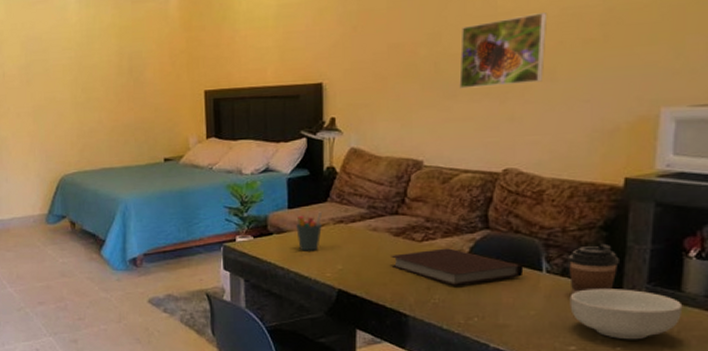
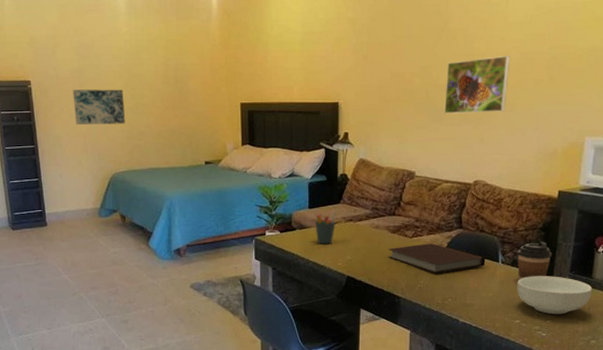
wall art: none [19,83,76,124] -> present [72,89,126,125]

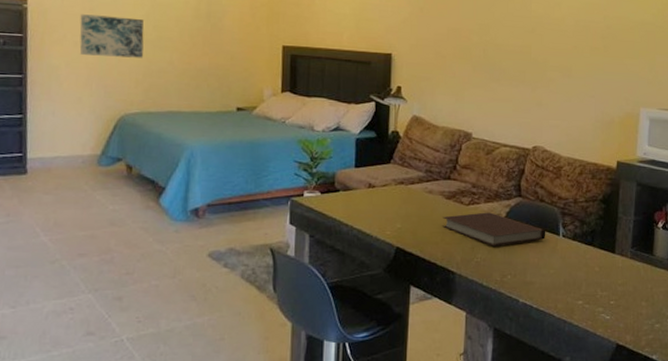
pen holder: present [315,211,337,244] -> none [361,172,386,209]
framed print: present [444,56,510,114] -> none [502,21,566,77]
coffee cup: present [517,242,552,280] -> none [579,215,613,255]
cereal bowl: present [517,276,593,315] -> none [579,252,654,295]

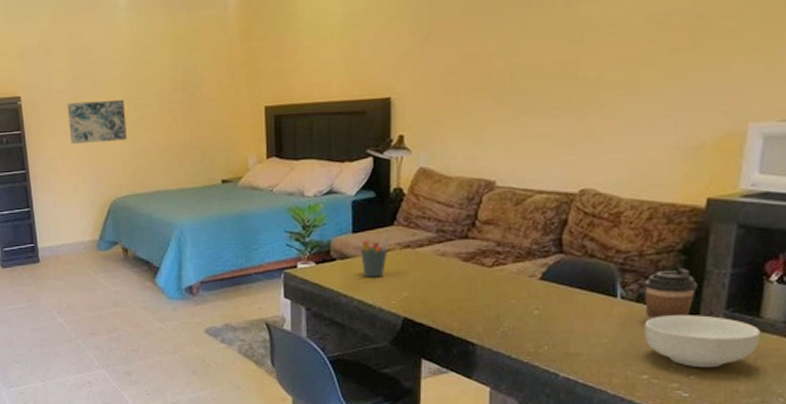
pen holder: none [361,172,386,209] -> present [361,236,389,278]
notebook: present [443,212,546,247] -> none [459,274,598,313]
coffee cup: none [579,215,613,255] -> present [645,269,697,320]
cereal bowl: none [579,252,654,295] -> present [644,315,761,368]

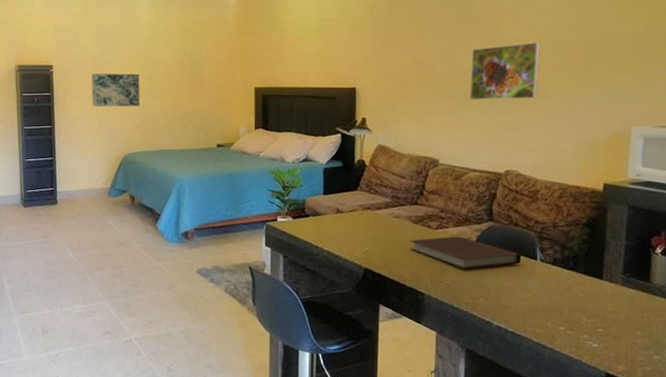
pen holder: present [361,236,389,278] -> none [330,198,353,233]
notebook: none [459,274,598,313] -> present [410,236,522,270]
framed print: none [536,20,632,103] -> present [470,42,540,100]
cereal bowl: present [644,315,761,368] -> none [559,277,652,323]
coffee cup: present [645,269,697,320] -> none [559,239,600,281]

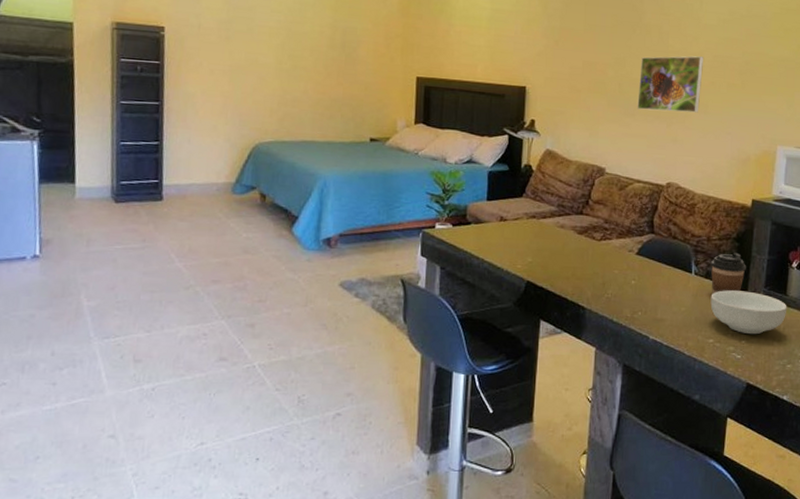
wall art: present [91,73,141,107] -> none [215,42,280,87]
notebook: present [410,236,522,270] -> none [574,248,678,283]
coffee cup: none [559,239,600,281] -> present [711,253,746,294]
cereal bowl: none [559,277,652,323] -> present [710,290,787,335]

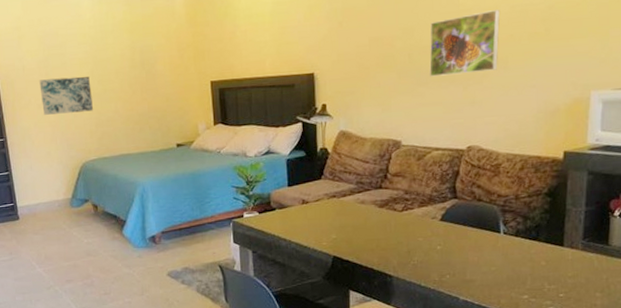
wall art: none [215,42,280,87] -> present [39,76,94,115]
cereal bowl: present [710,290,787,335] -> none [522,245,610,288]
coffee cup: present [711,253,746,294] -> none [521,208,561,251]

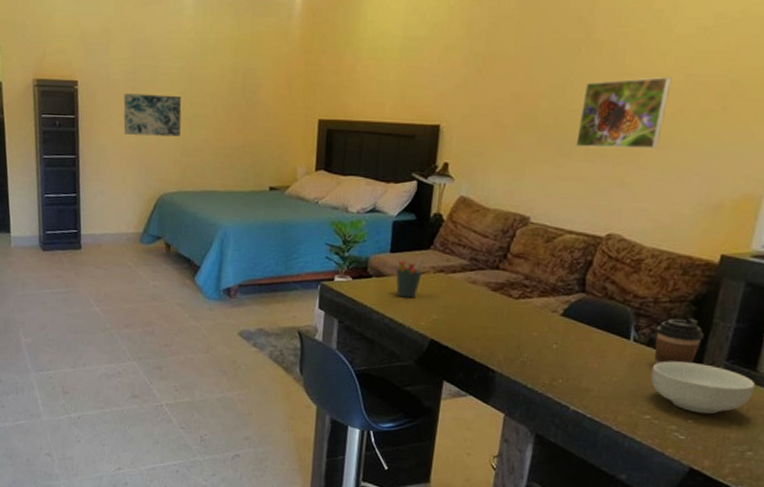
pen holder: none [295,188,318,224] -> present [396,258,425,298]
coffee cup: none [521,208,561,251] -> present [654,319,704,364]
cereal bowl: none [522,245,610,288] -> present [650,361,756,415]

